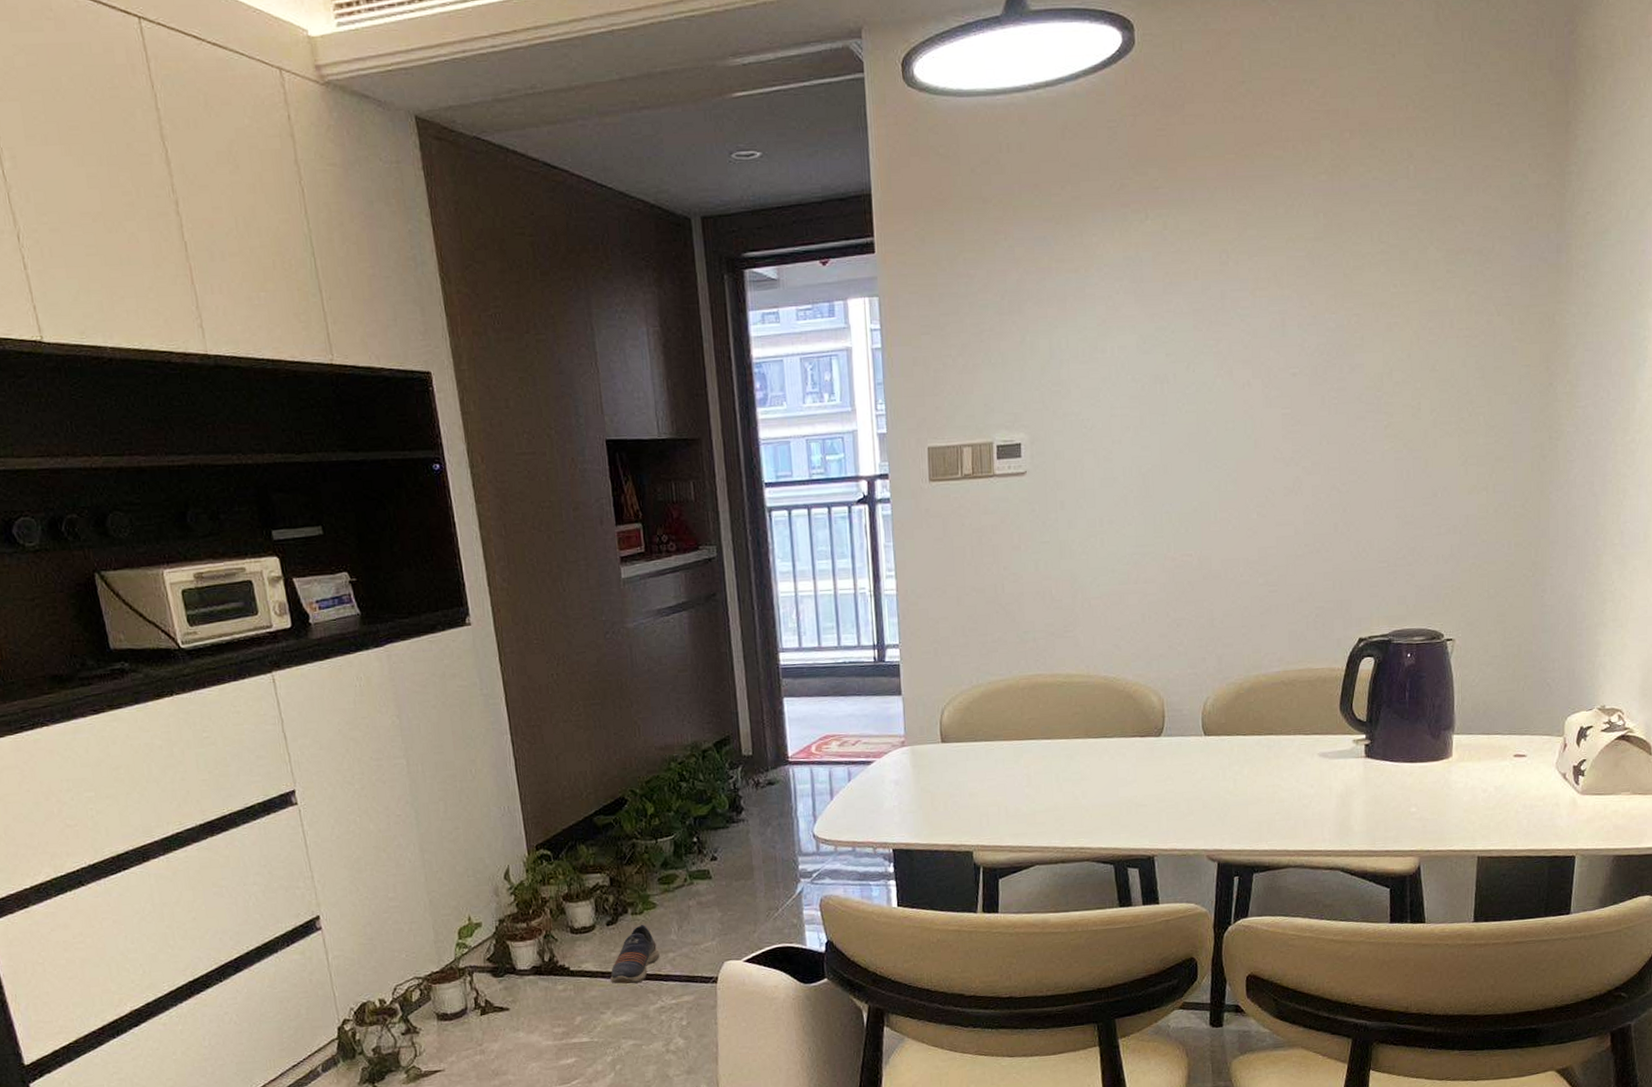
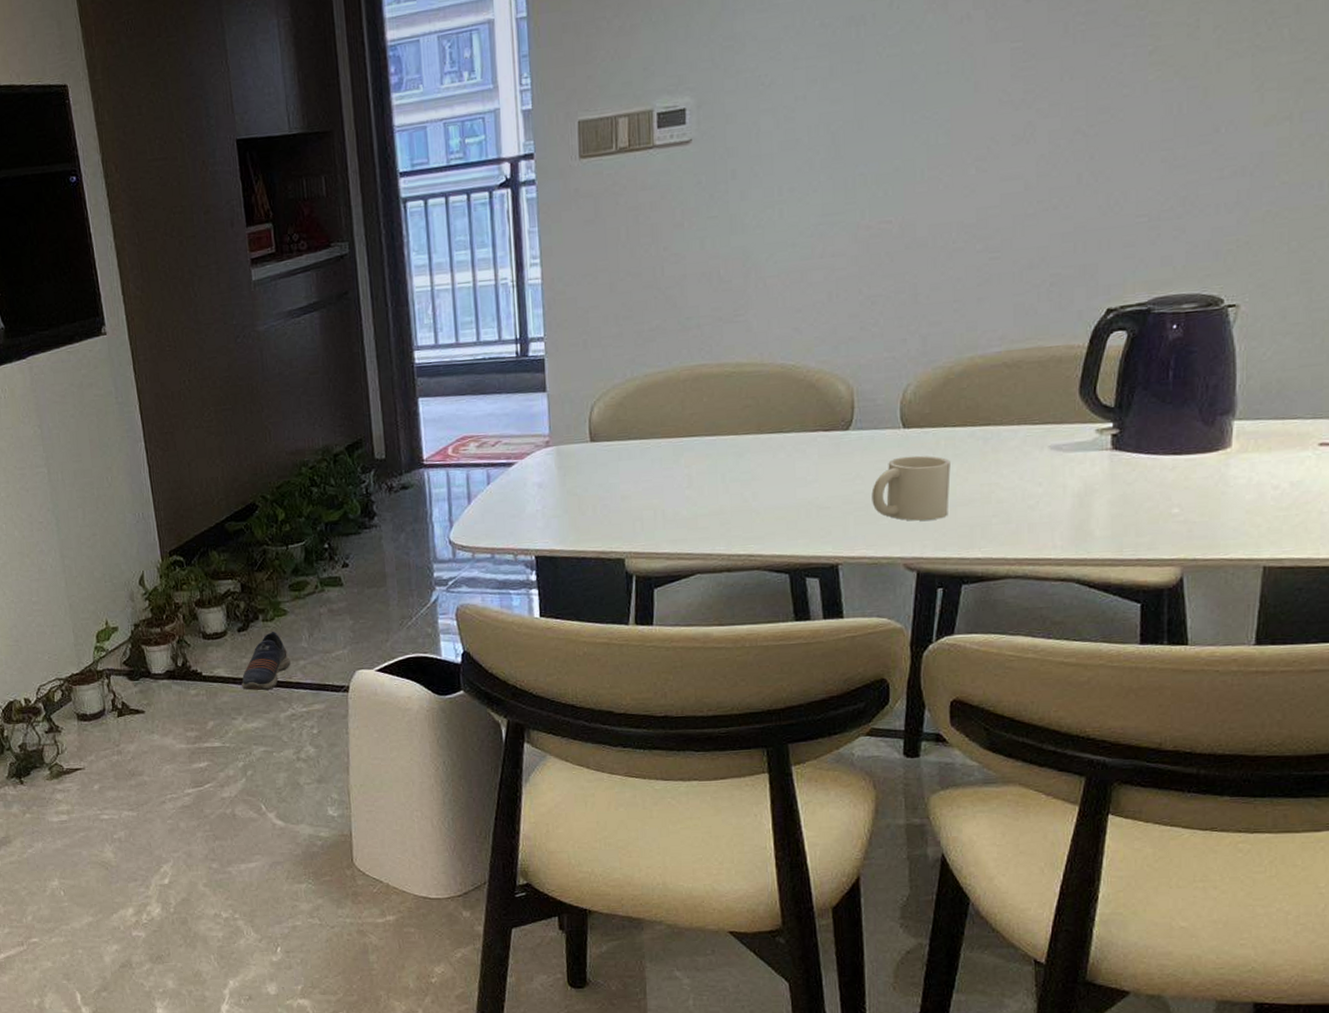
mug: none [1180,760,1243,818] -> present [871,455,951,521]

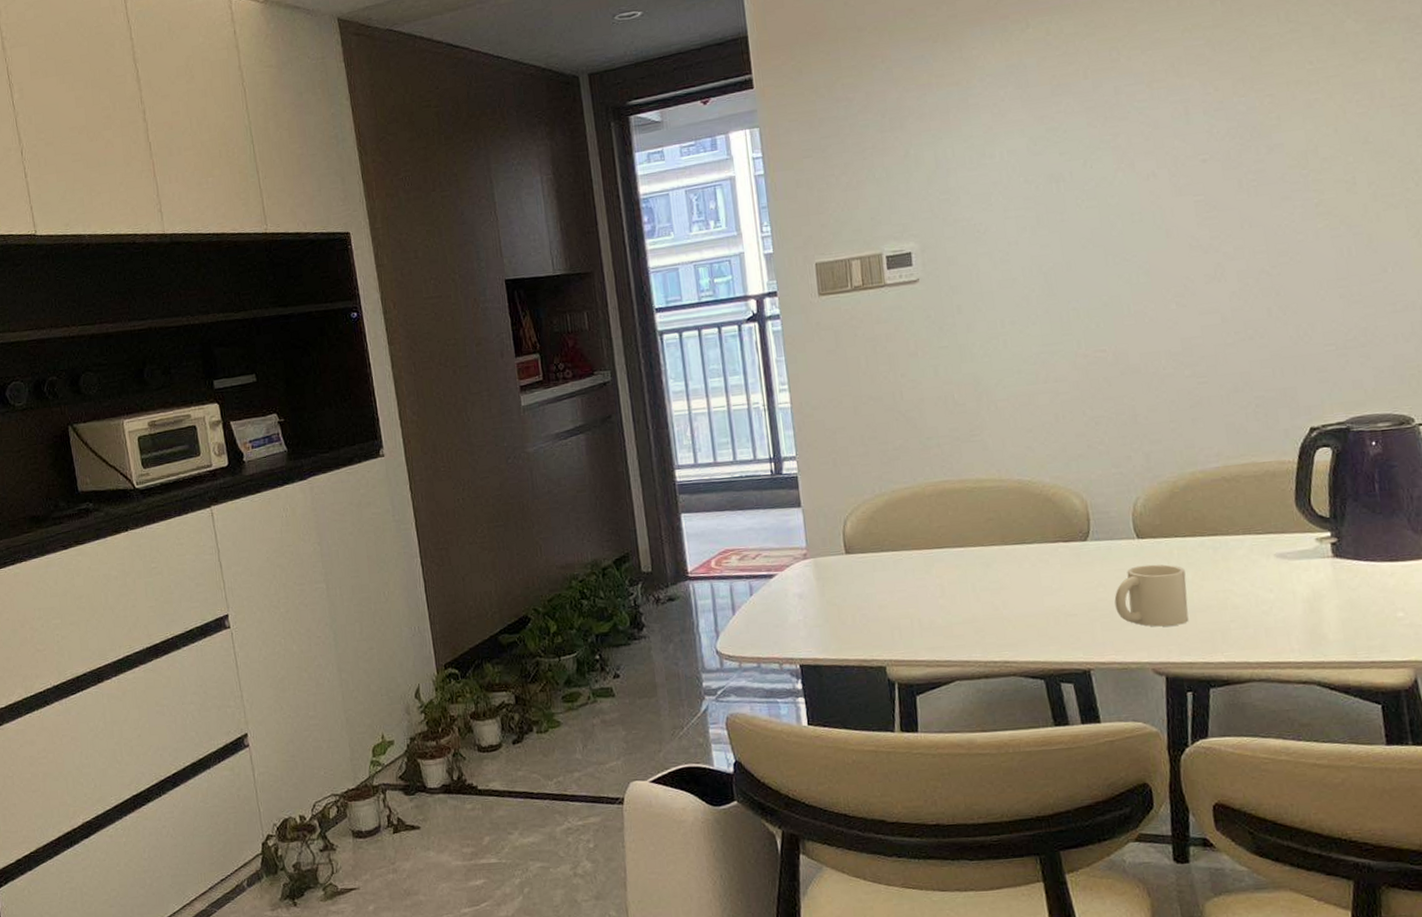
shoe: present [242,631,291,691] -> none [517,742,565,804]

